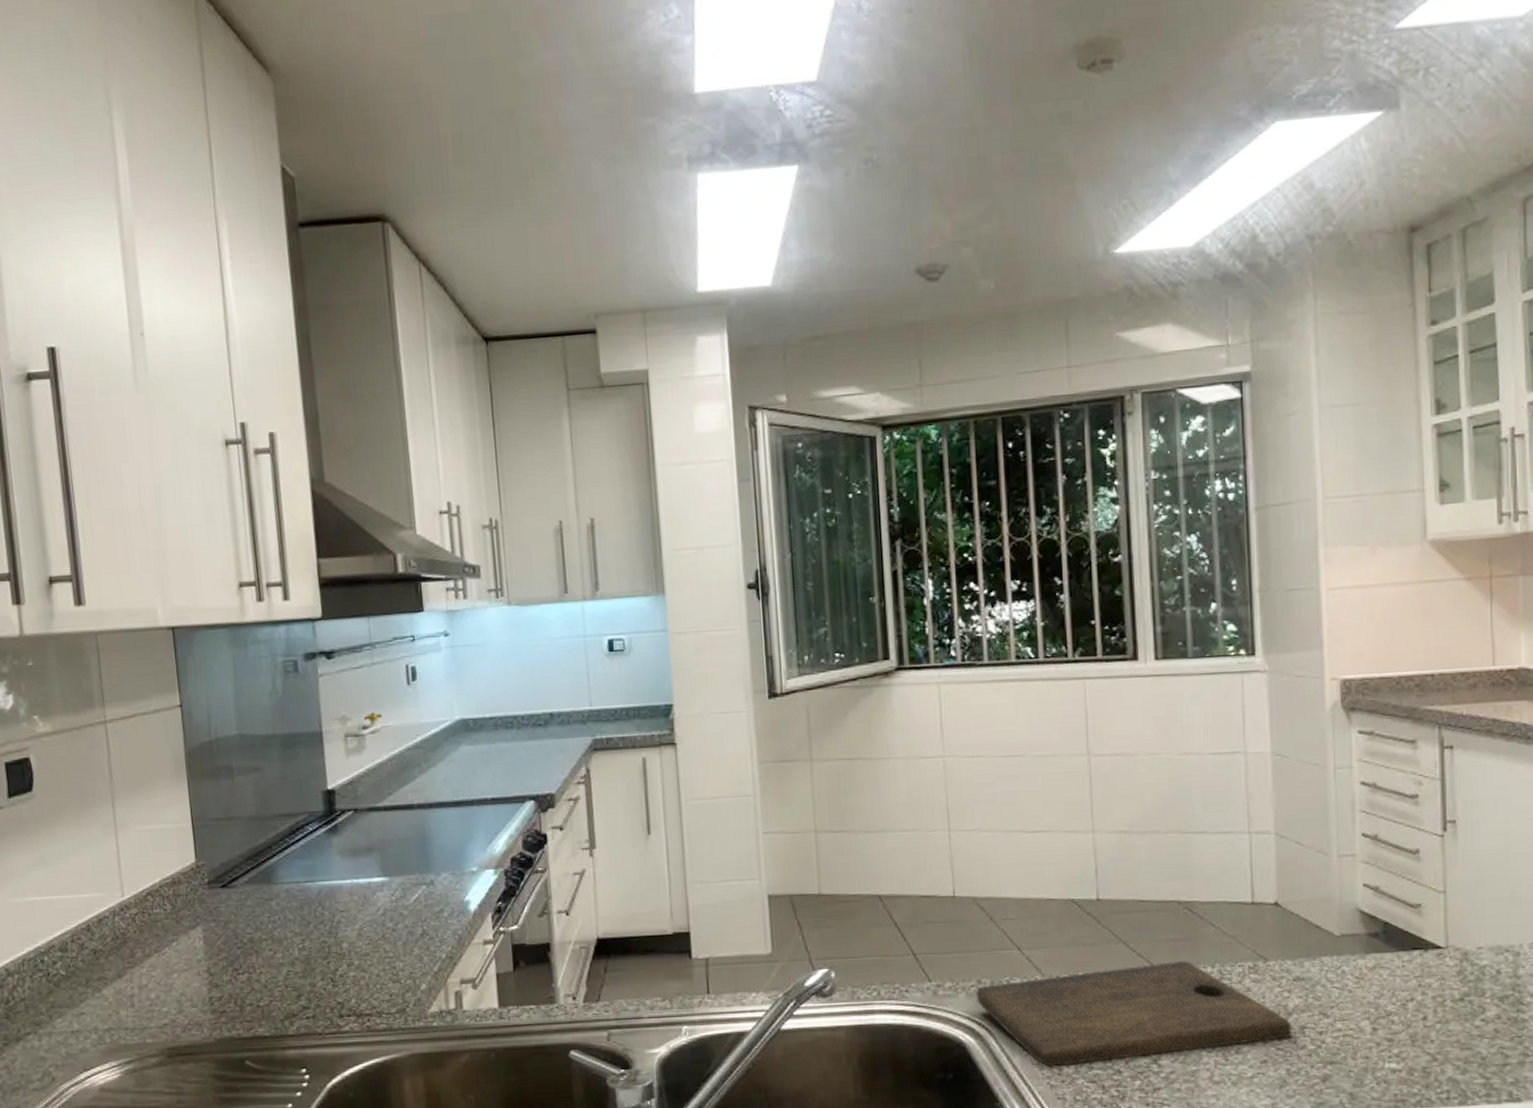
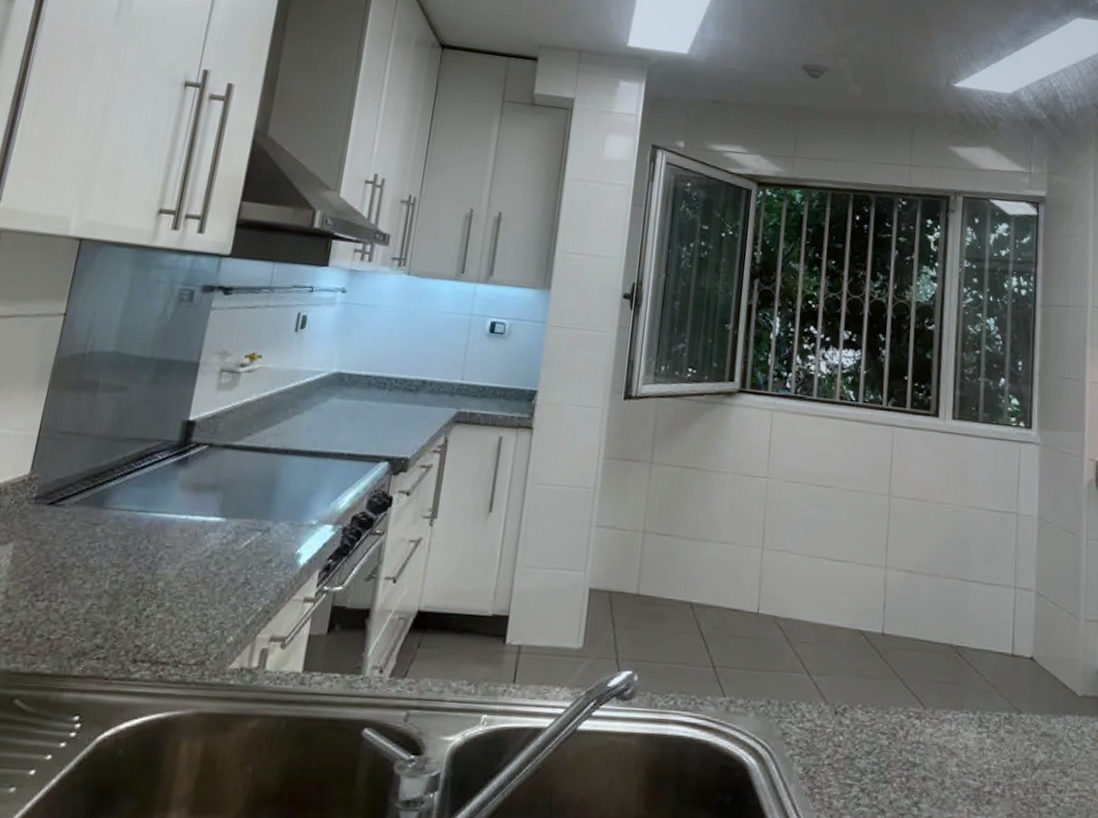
cutting board: present [976,961,1292,1066] -> none [764,703,1037,799]

